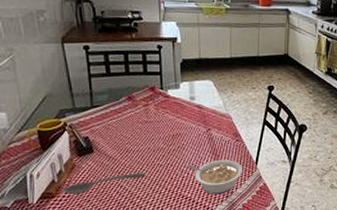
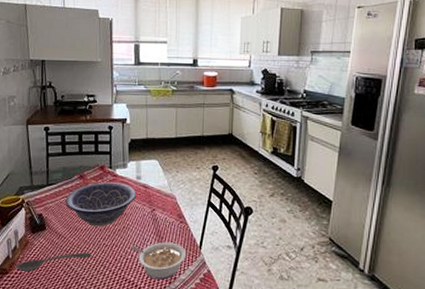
decorative bowl: none [113,103,191,148] -> present [65,182,137,227]

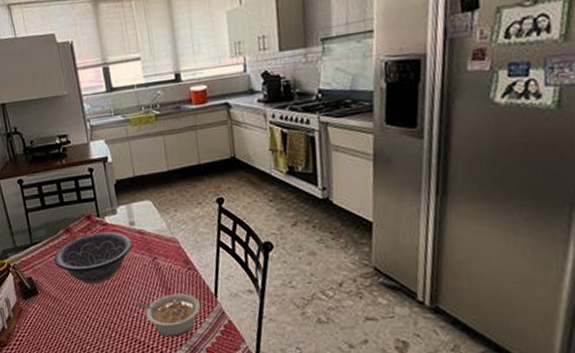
soupspoon: present [16,252,92,272] -> none [13,314,93,342]

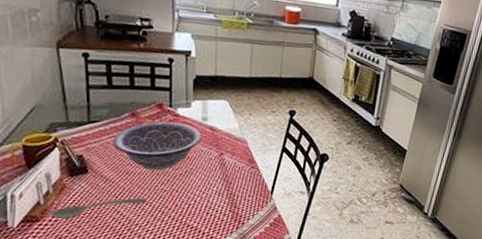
soupspoon: none [13,314,93,342] -> present [50,198,147,219]
legume: present [136,293,201,337] -> none [194,187,257,225]

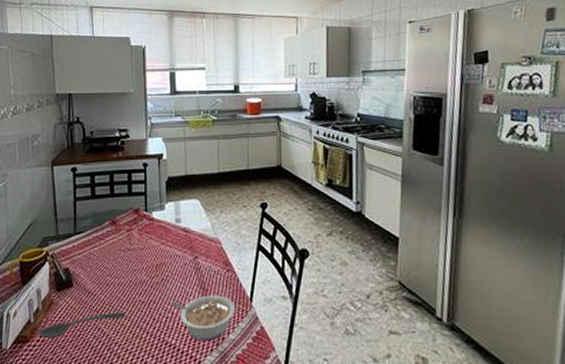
decorative bowl: present [113,121,202,171] -> none [95,227,176,280]
legume: none [194,187,257,225] -> present [171,295,236,341]

